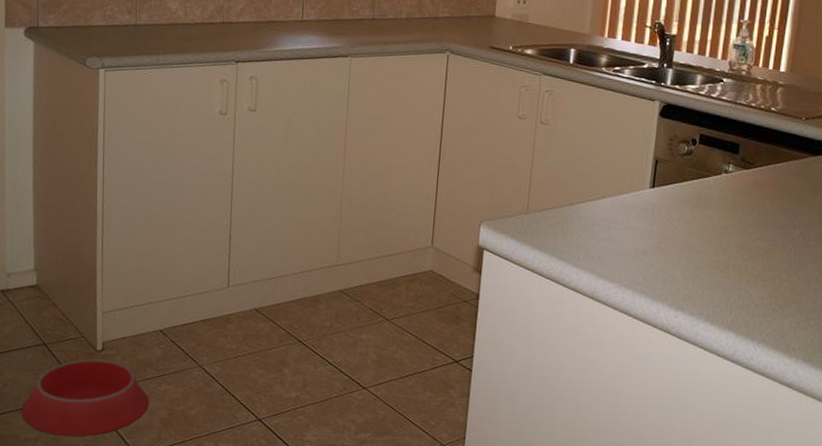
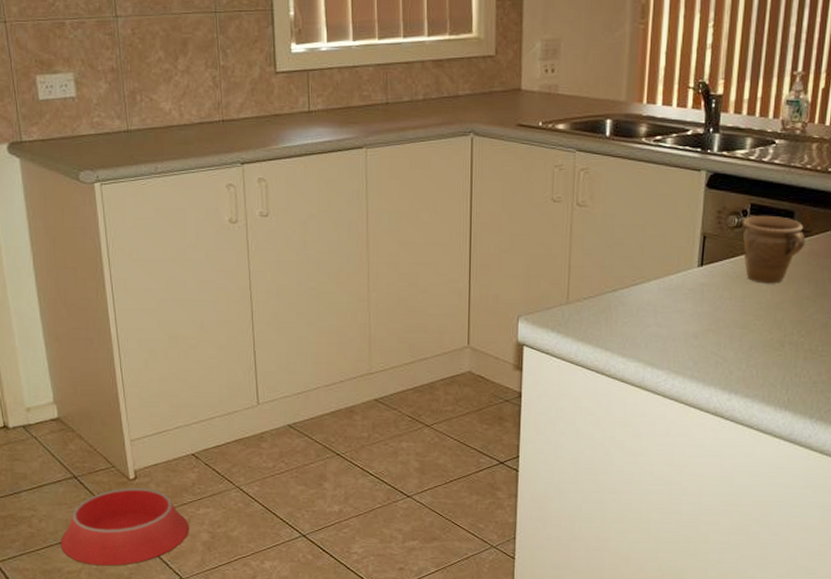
mug: none [691,145,750,209] -> present [742,216,806,283]

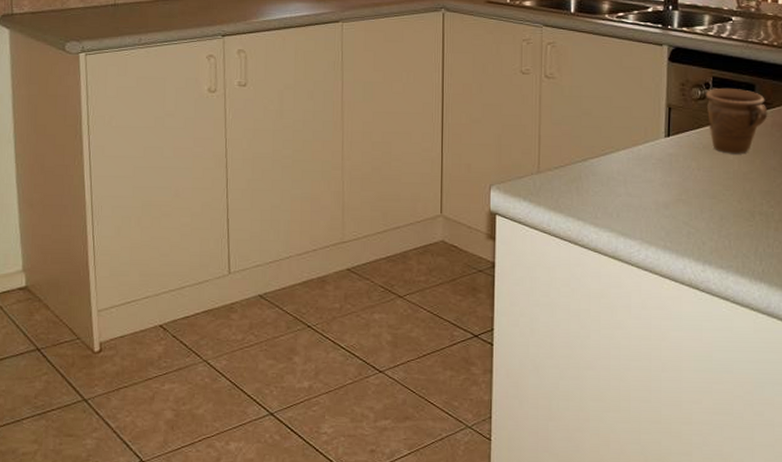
pet bowl: present [60,488,190,566] -> none [17,361,153,447]

